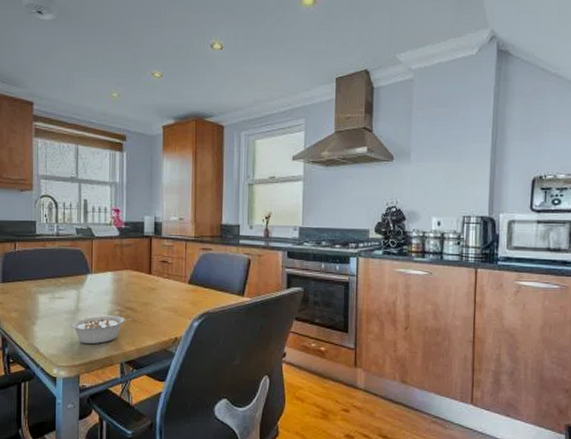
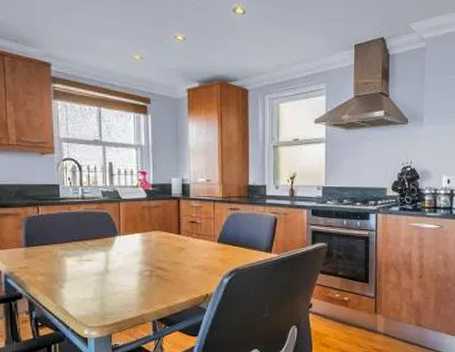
legume: present [71,315,133,345] -> none [100,276,163,305]

